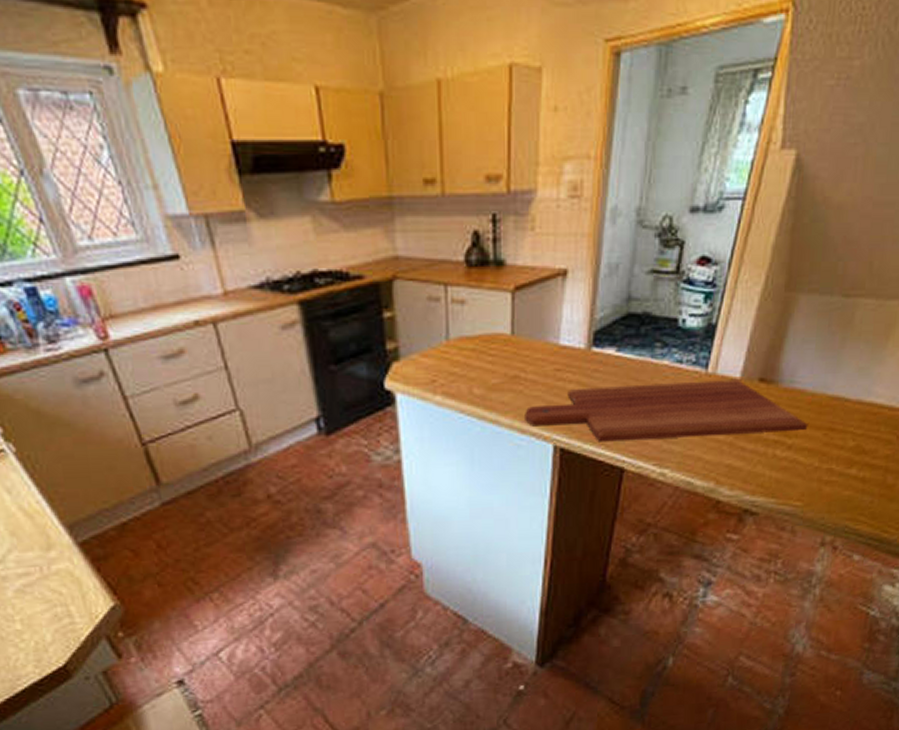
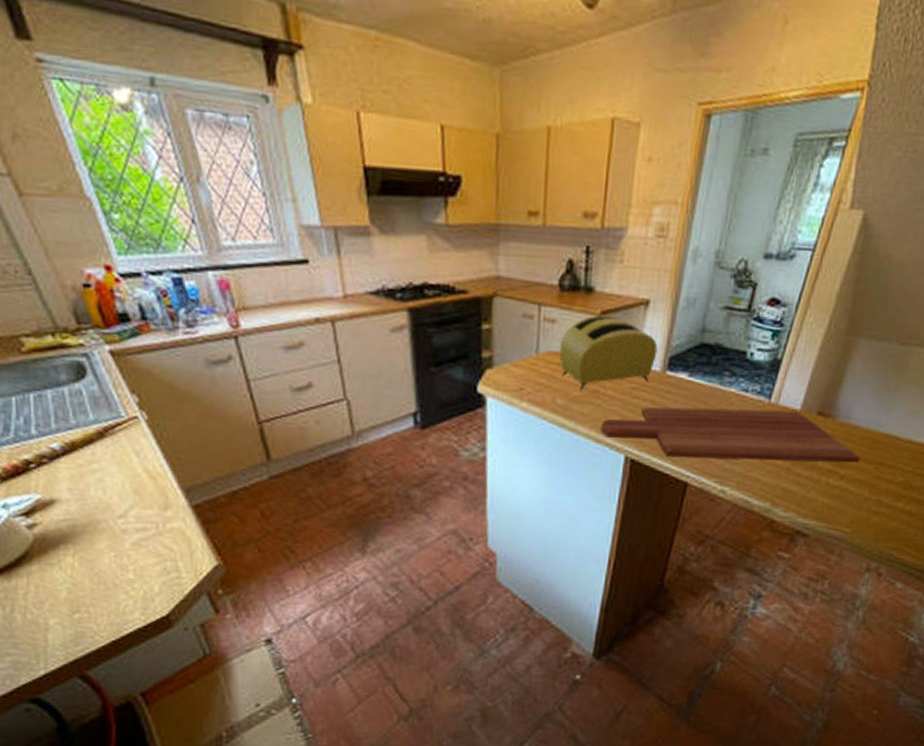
toaster: none [472,291,580,377] -> present [559,315,658,391]

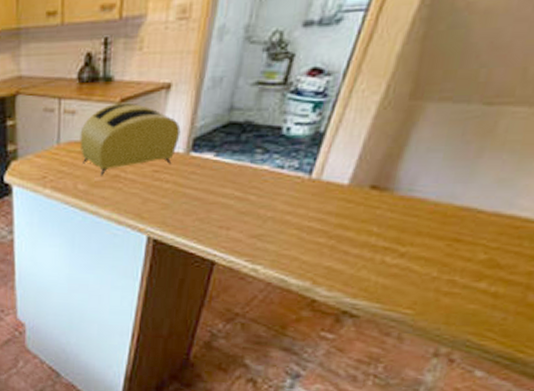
cutting board: present [601,406,861,463] -> none [122,186,428,240]

